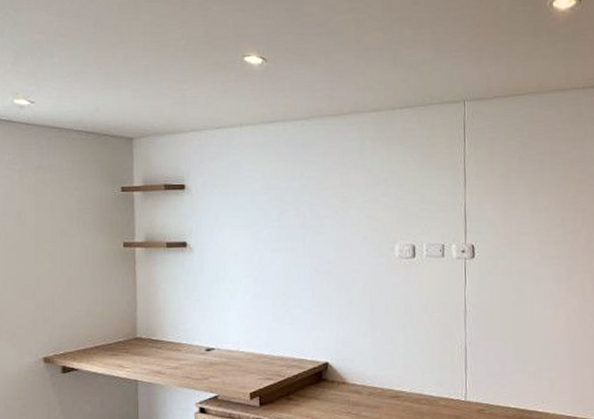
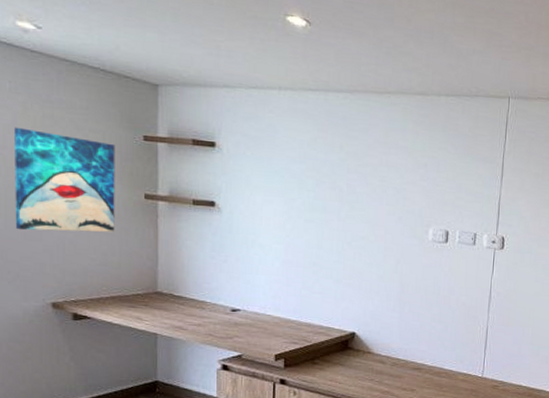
wall art: none [12,194,98,290] -> present [14,127,115,233]

